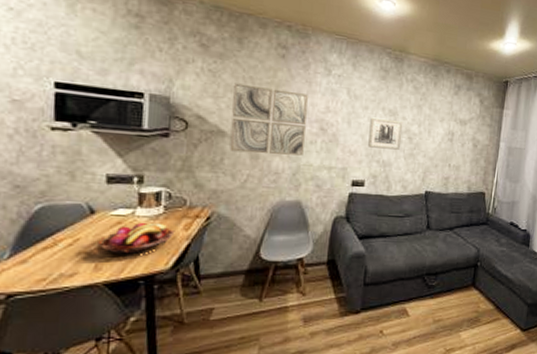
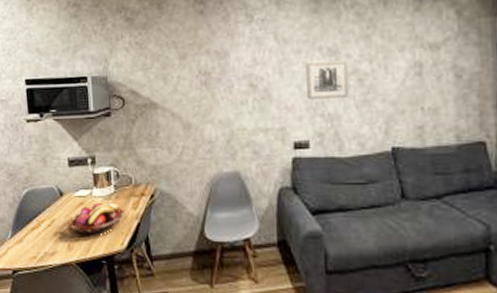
wall art: present [229,83,308,156] -> none [159,48,235,124]

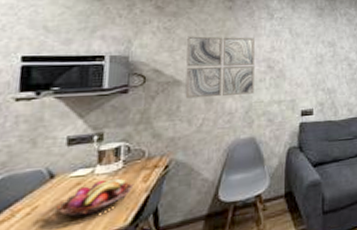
wall art: none [159,48,235,124] -> present [185,36,254,99]
wall art: present [306,60,350,99] -> none [312,50,343,78]

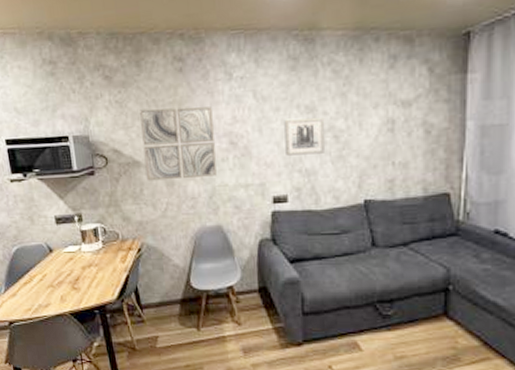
fruit basket: present [56,178,134,217] -> none [59,257,115,287]
wall art: none [312,50,343,78] -> present [284,118,326,156]

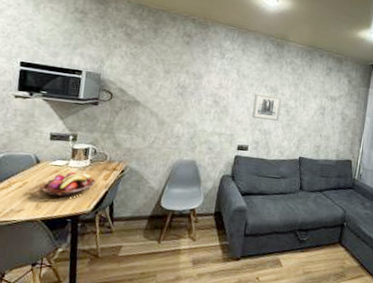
fruit basket: none [59,257,115,287] -> present [39,171,97,197]
wall art: present [140,107,217,181] -> none [142,64,206,123]

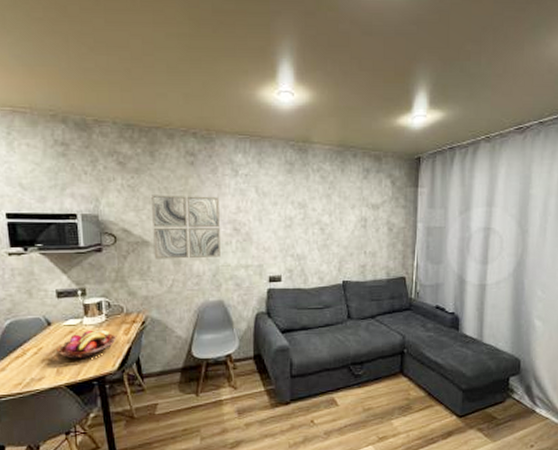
wall art: none [142,64,206,123] -> present [152,195,221,259]
wall art: present [252,93,282,121] -> none [281,212,314,242]

